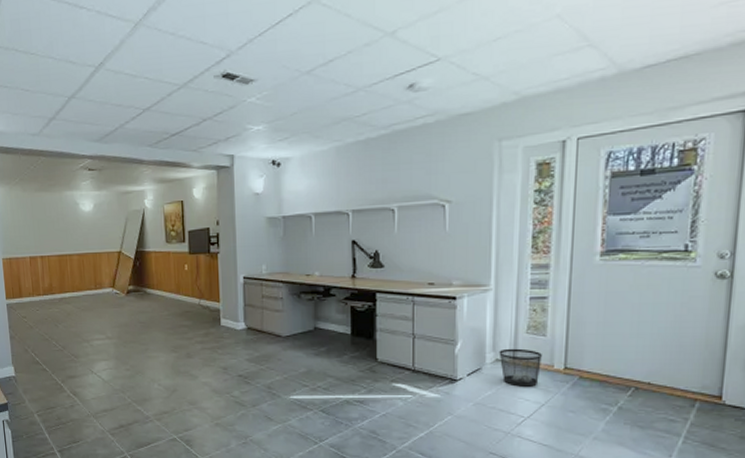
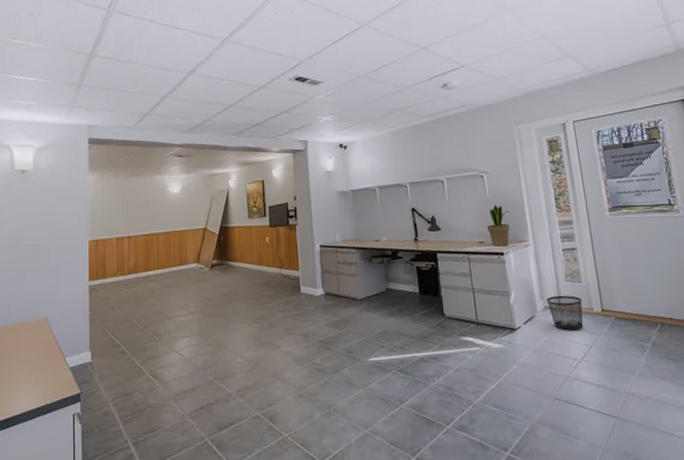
potted plant: none [439,241,473,290] -> present [486,205,511,247]

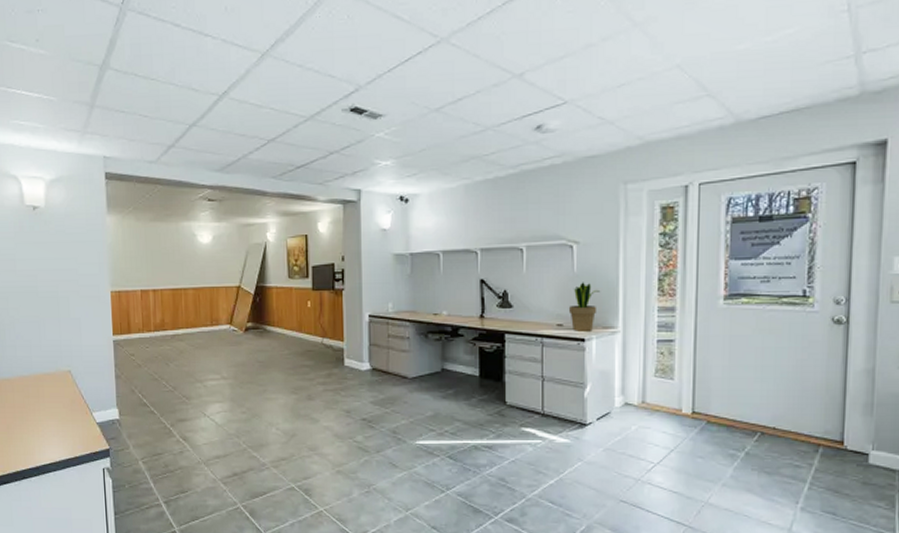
waste bin: present [546,295,584,331] -> none [627,392,670,432]

